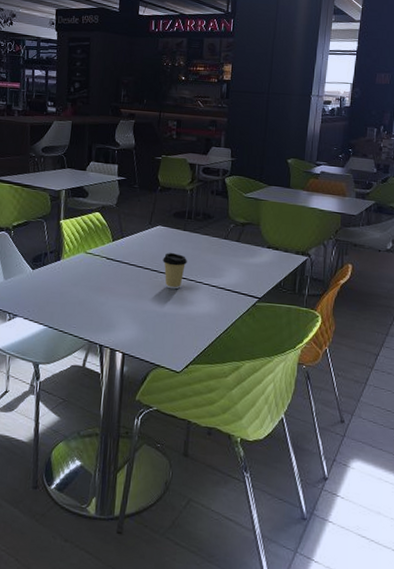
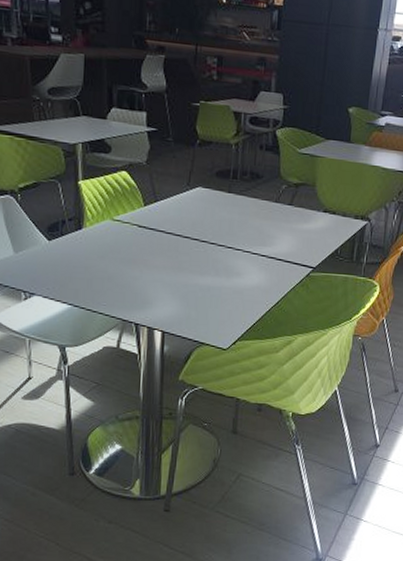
coffee cup: present [162,253,187,290] -> none [204,219,233,260]

